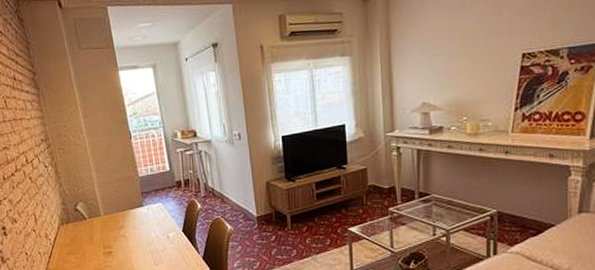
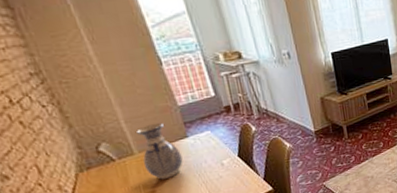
vase: none [105,190,136,242] -> present [136,123,183,180]

